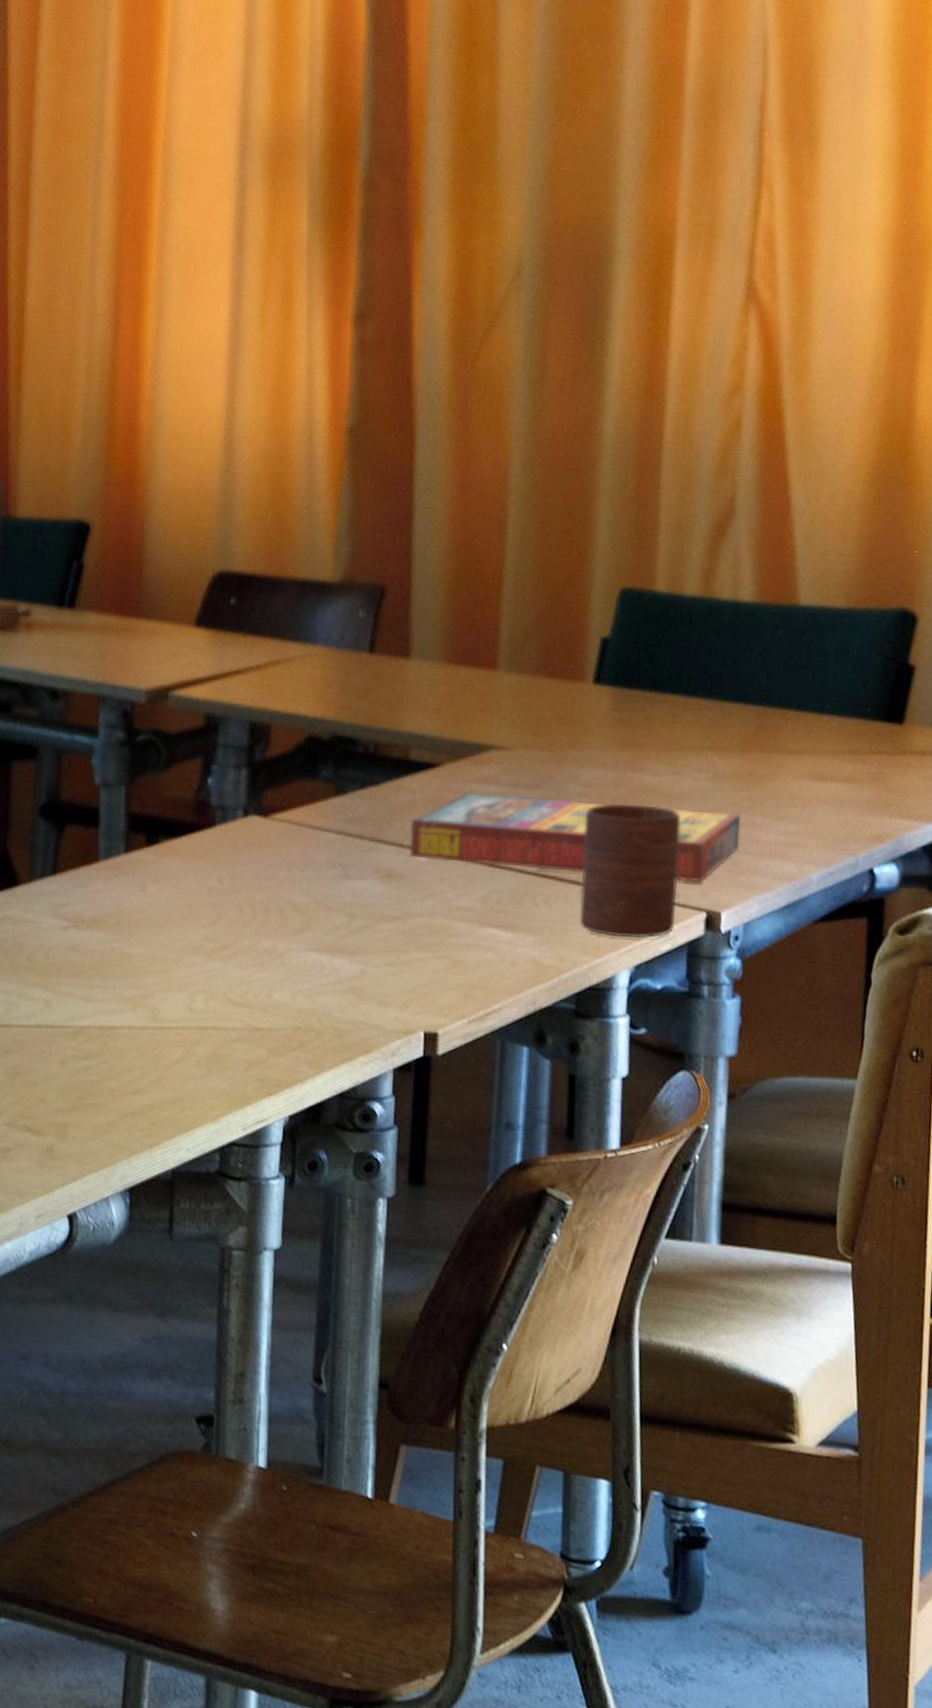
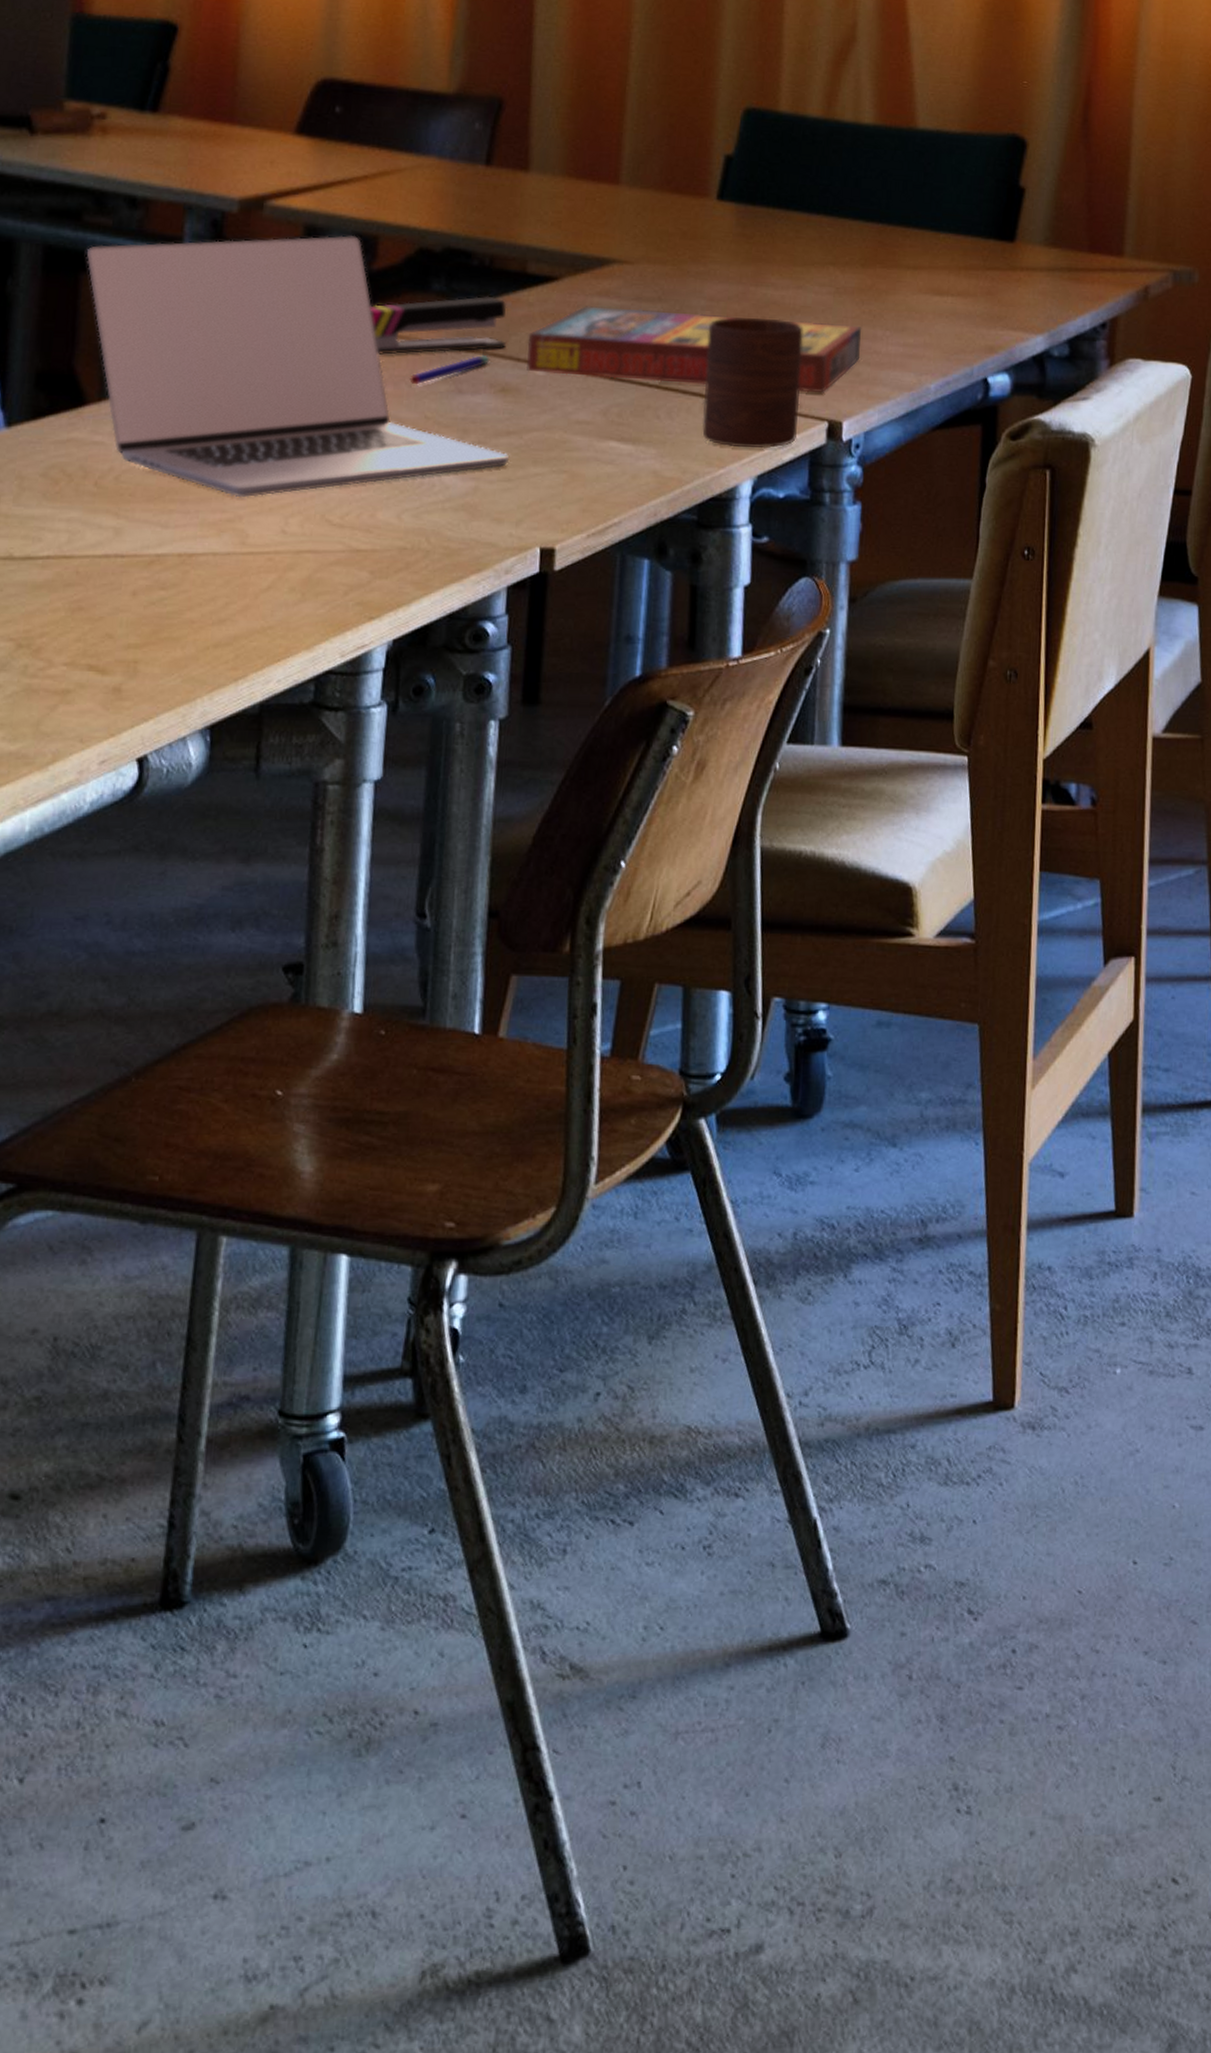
laptop: none [16,724,394,976] -> present [86,235,509,498]
stapler: none [264,782,391,841] -> present [370,295,507,356]
pen: none [301,841,376,869] -> present [409,355,490,384]

